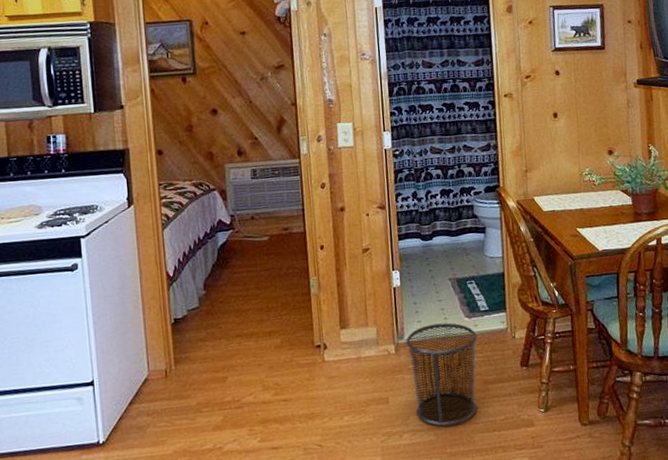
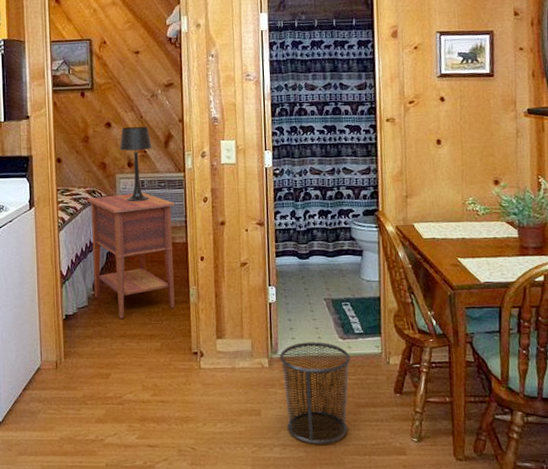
nightstand: none [193,182,295,318] -> present [86,192,176,319]
table lamp: none [227,112,264,193] -> present [119,126,152,202]

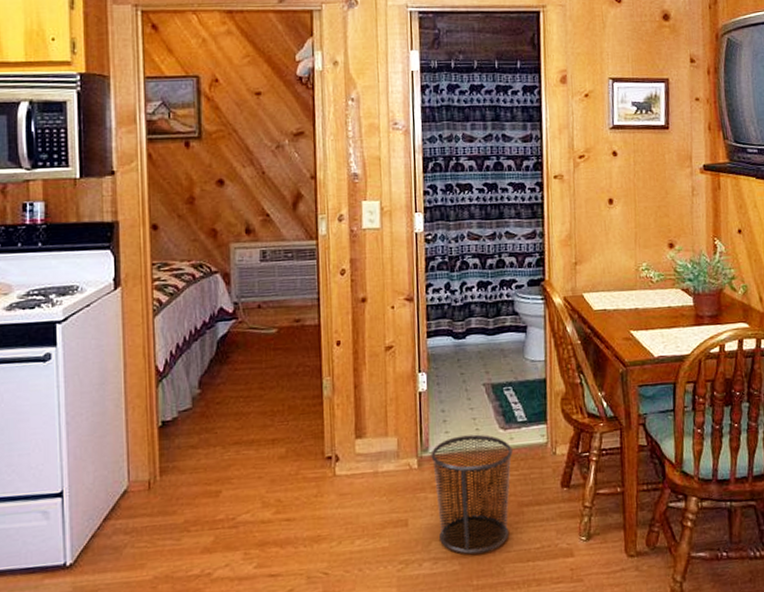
nightstand: present [86,192,176,319] -> none [191,265,306,422]
table lamp: present [119,126,152,202] -> none [234,184,277,277]

